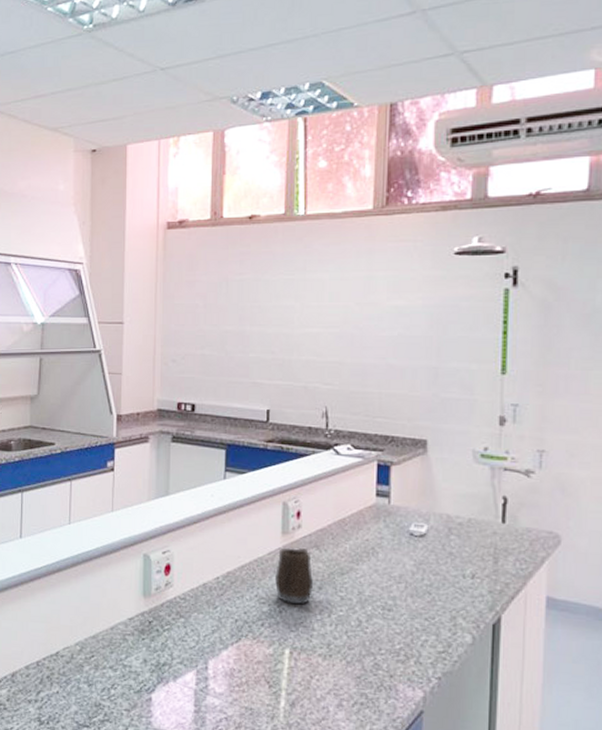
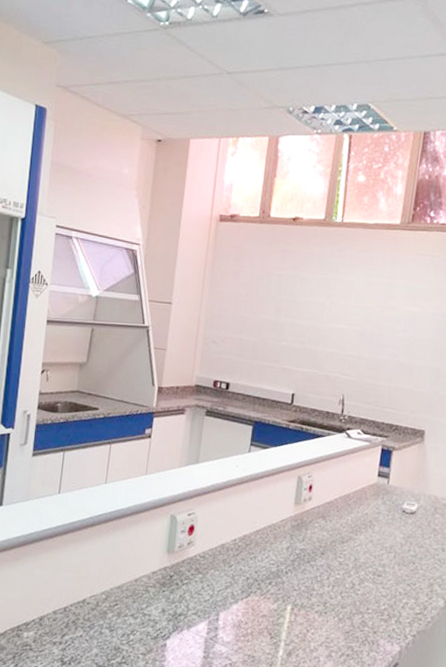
mug: present [275,548,314,604] -> none [284,516,318,567]

